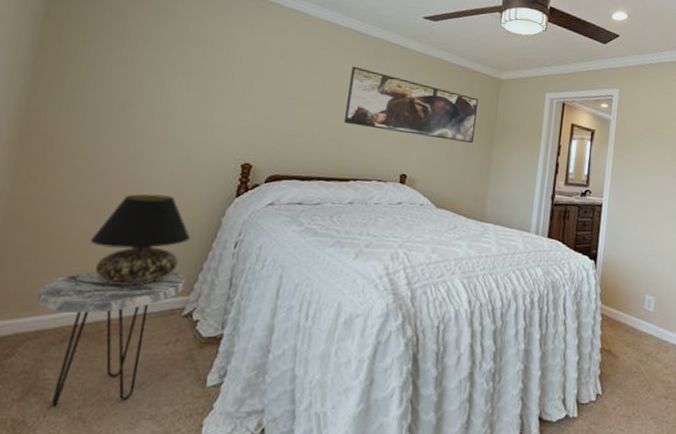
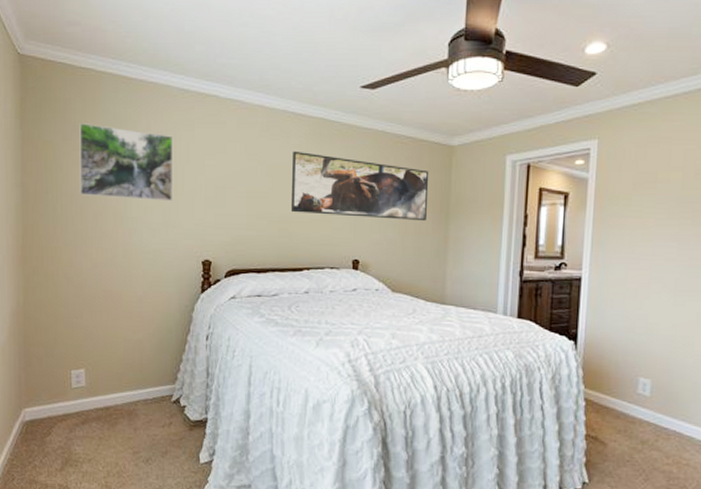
side table: present [37,270,185,408] -> none [59,363,169,477]
table lamp: present [90,193,190,286] -> none [89,294,168,376]
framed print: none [107,10,227,101] -> present [79,123,172,202]

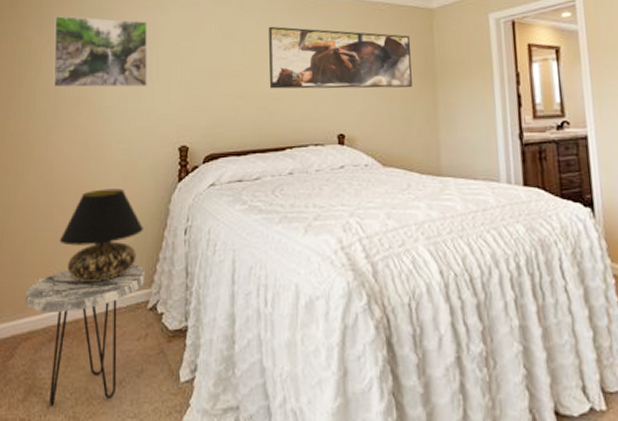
side table: none [59,363,169,477] -> present [25,264,144,407]
table lamp: none [89,294,168,376] -> present [59,188,143,282]

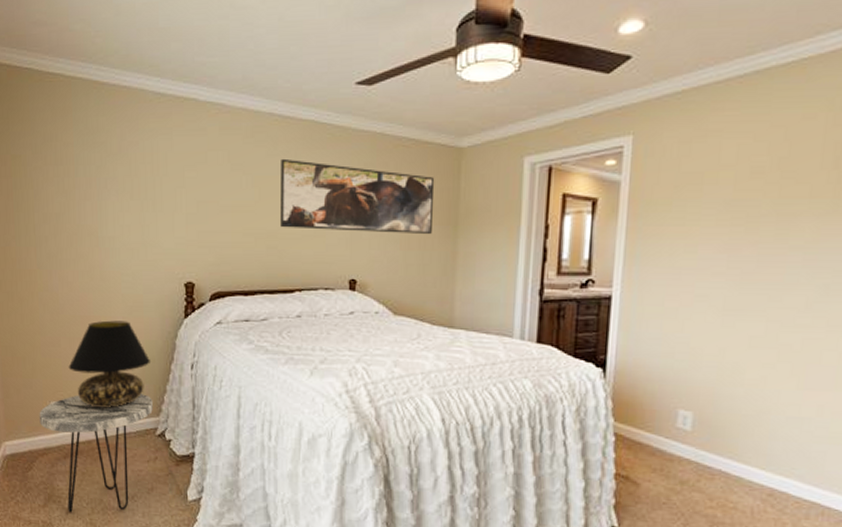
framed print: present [53,16,147,88] -> none [49,135,151,219]

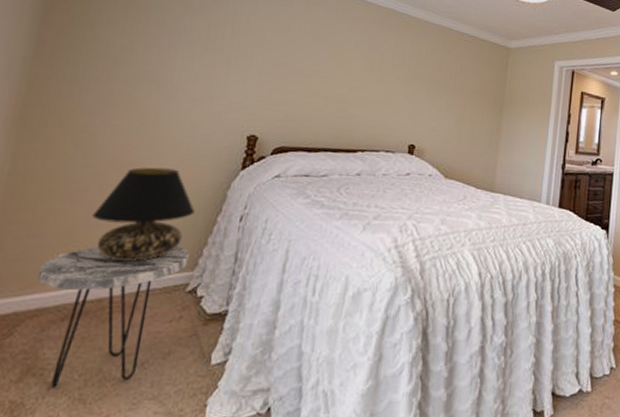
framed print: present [279,158,435,235] -> none [350,35,488,113]

